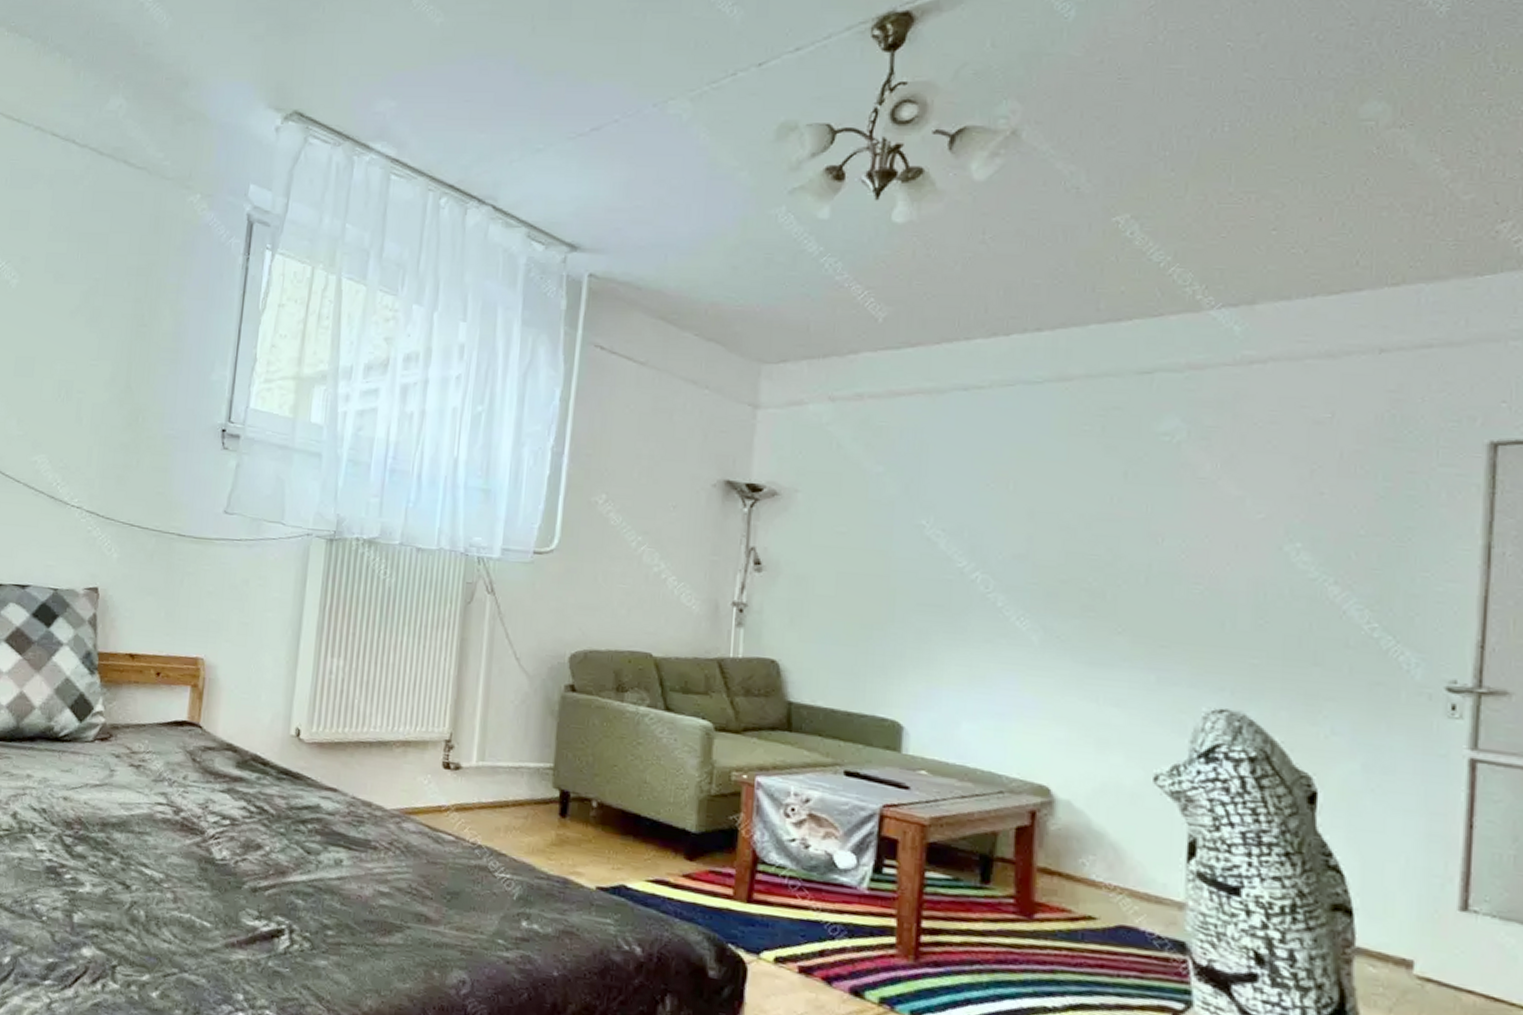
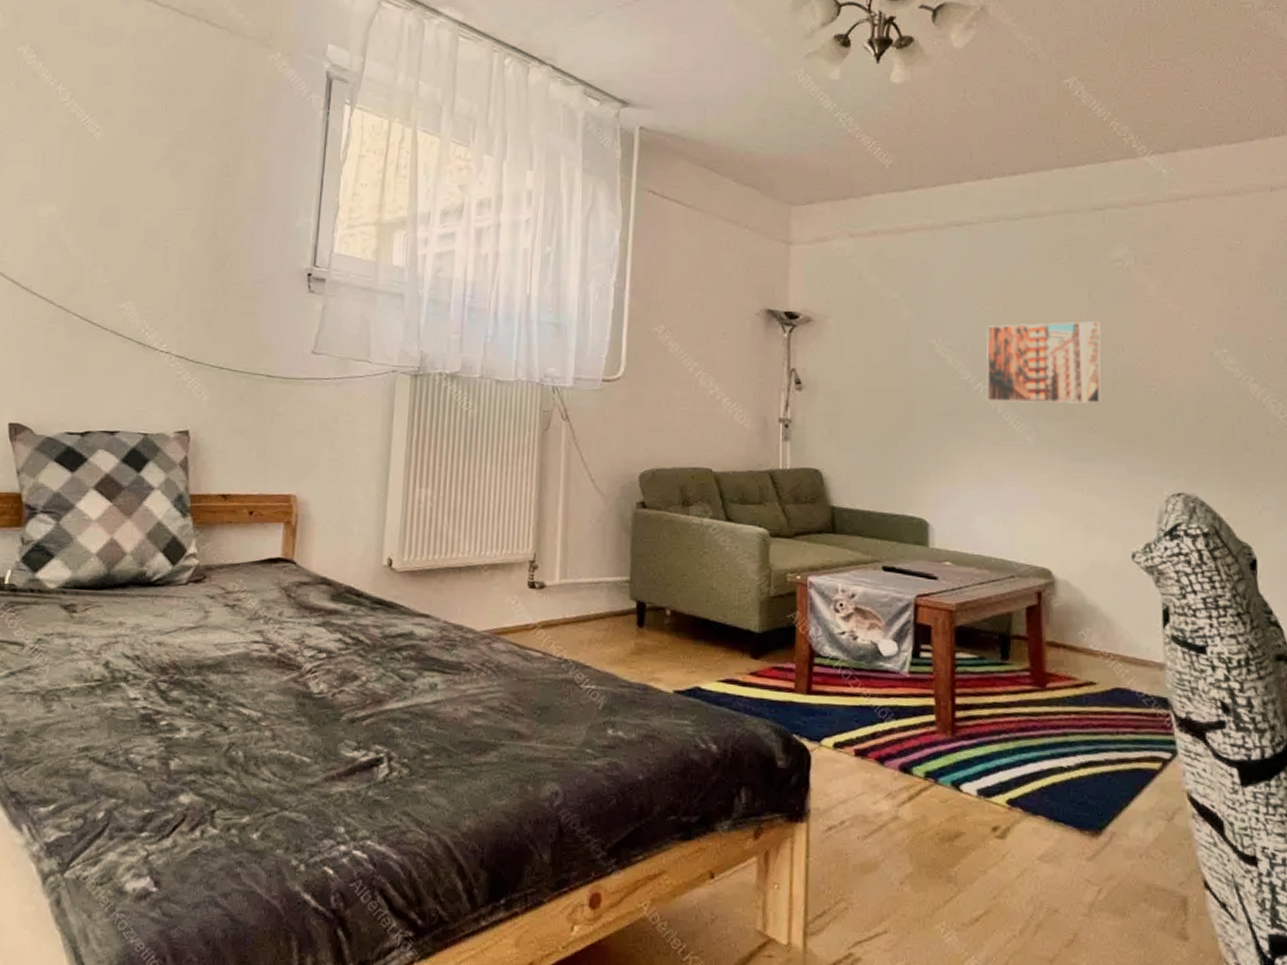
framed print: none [984,504,1137,602] -> present [986,320,1103,404]

